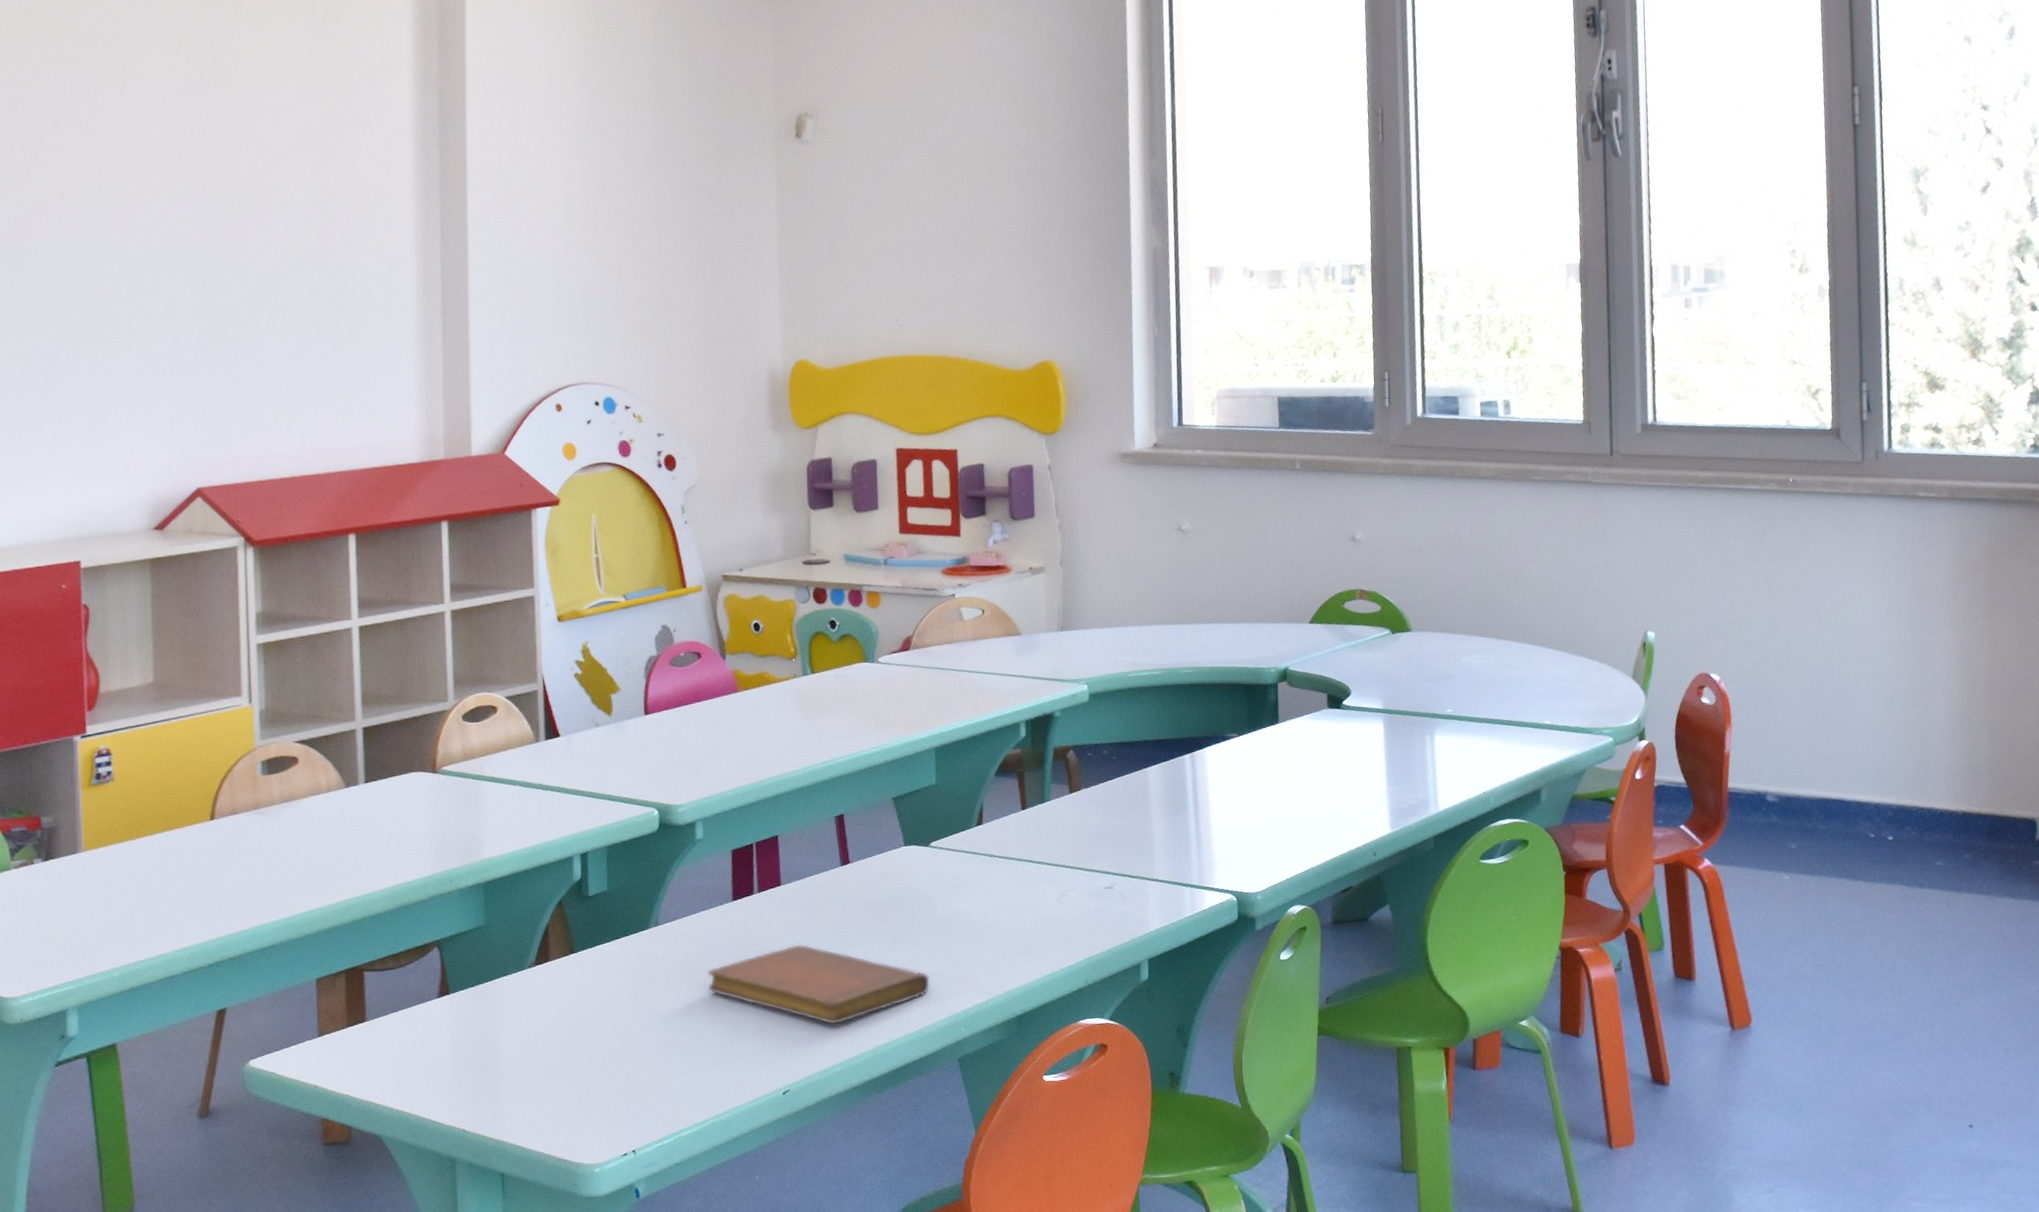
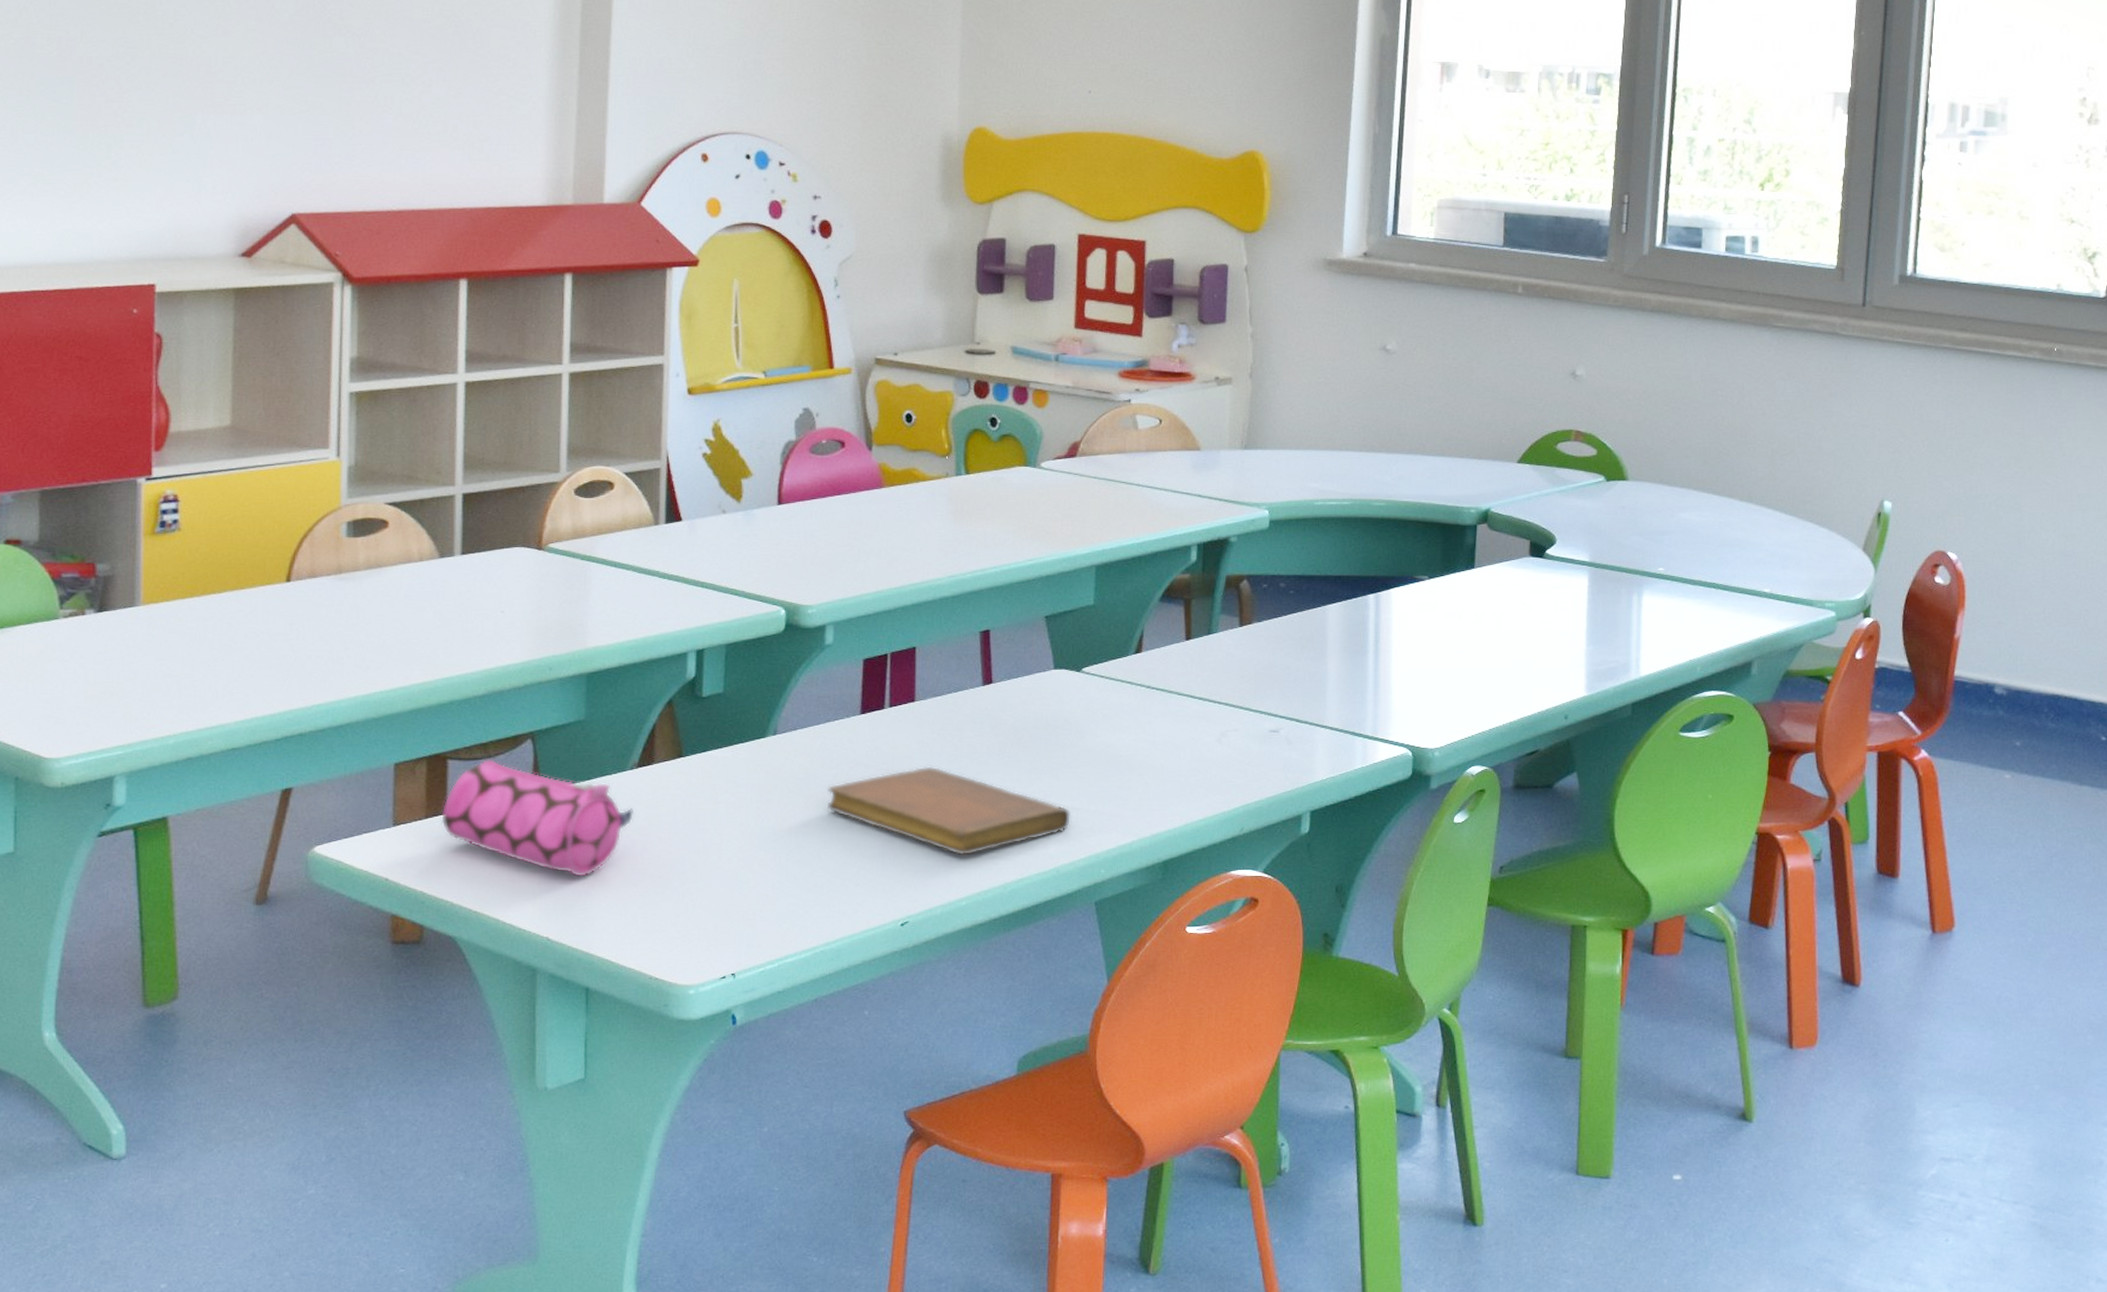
pencil case: none [361,967,535,1072] -> present [441,758,634,878]

